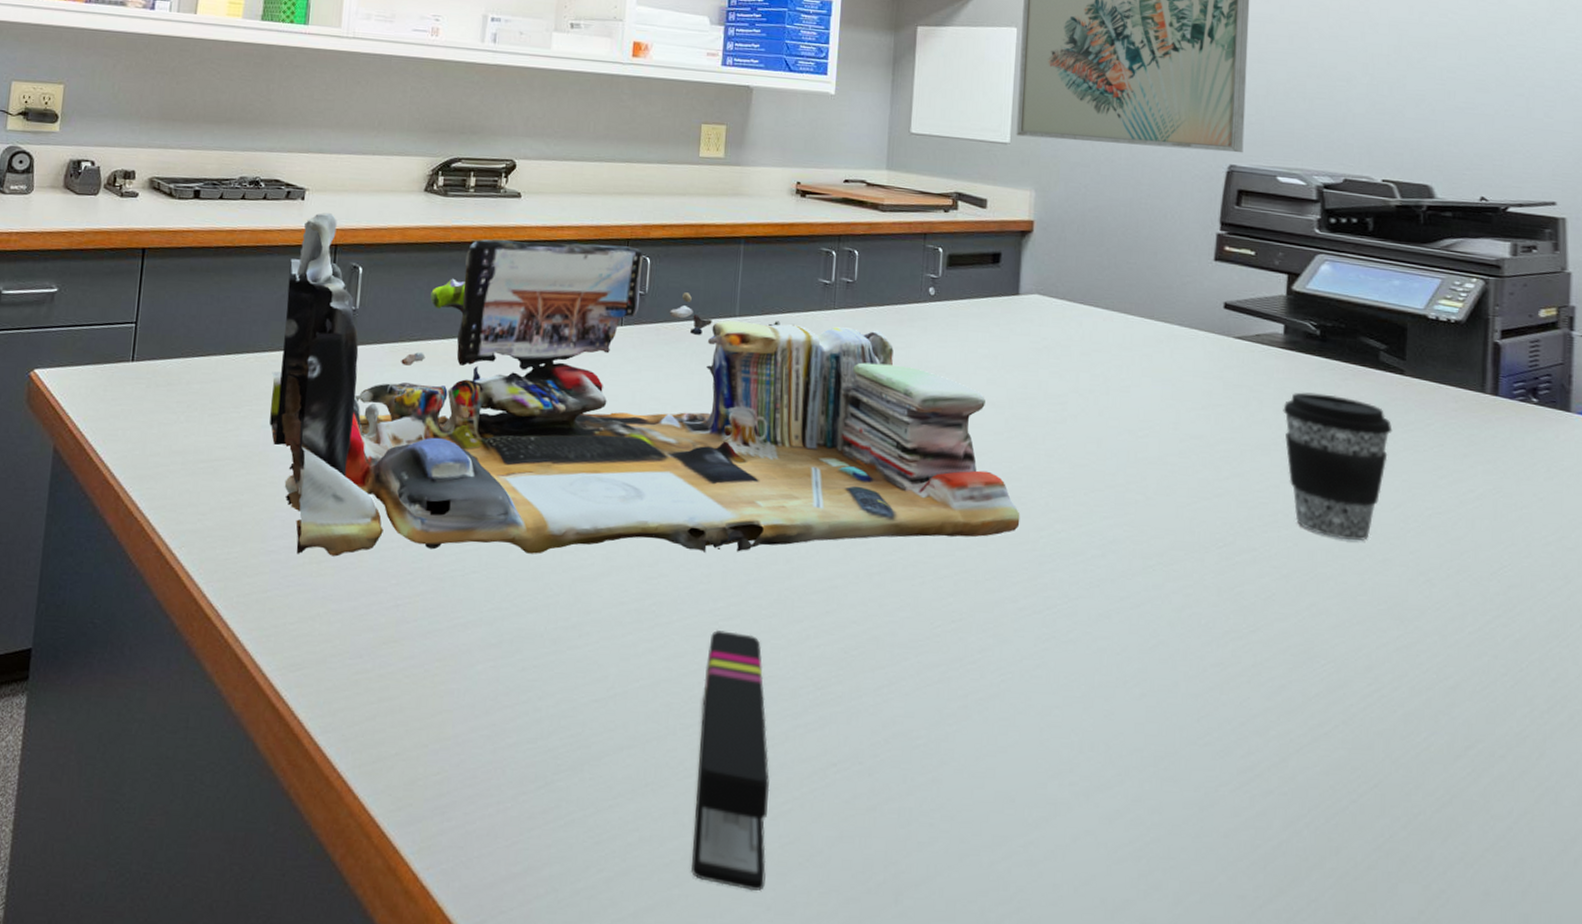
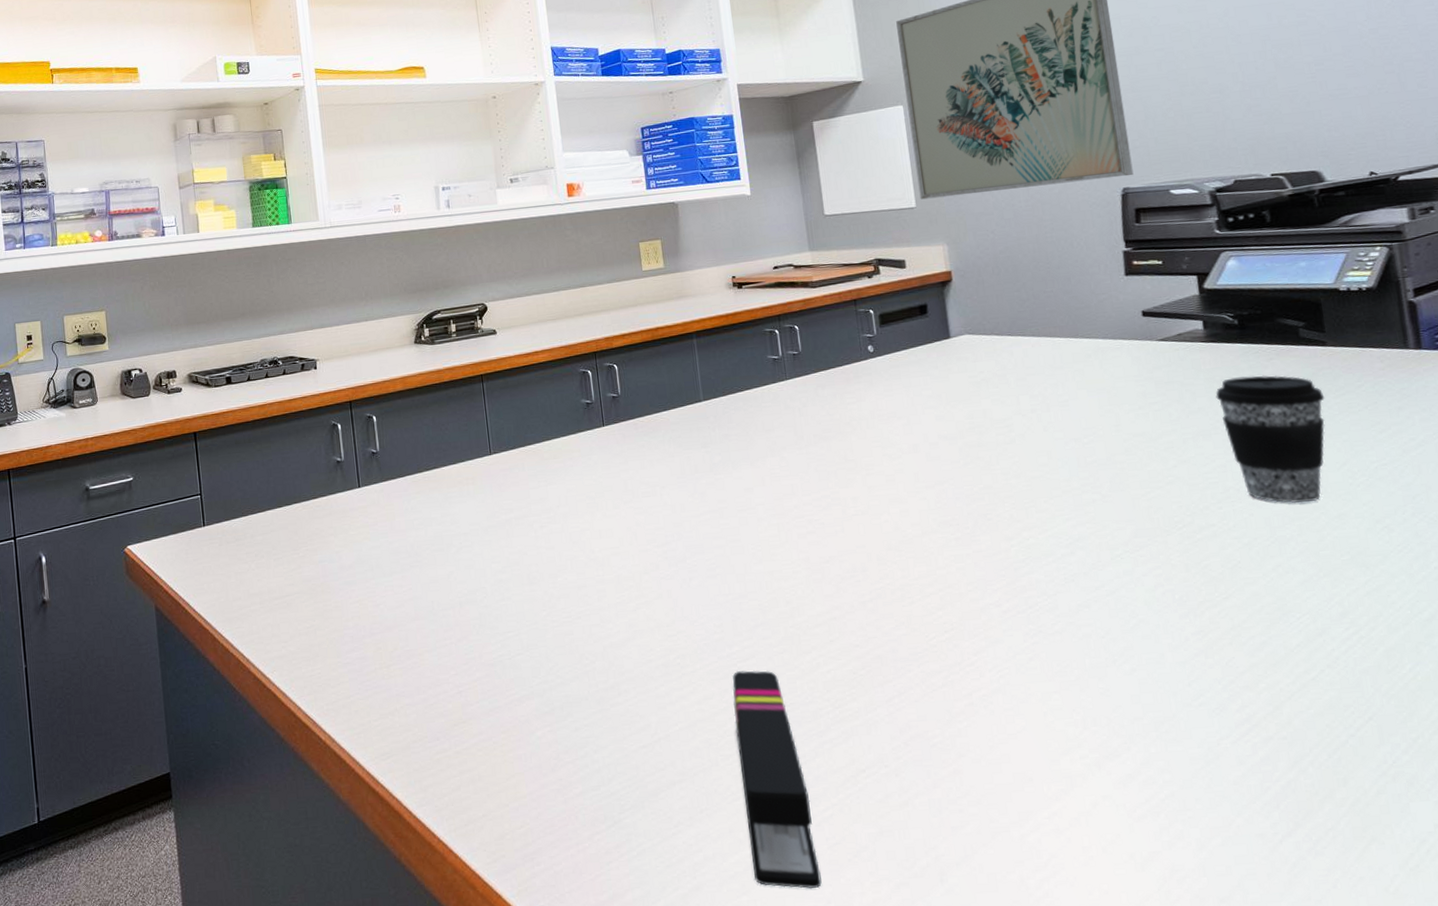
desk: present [269,213,1020,557] -> none [315,358,990,662]

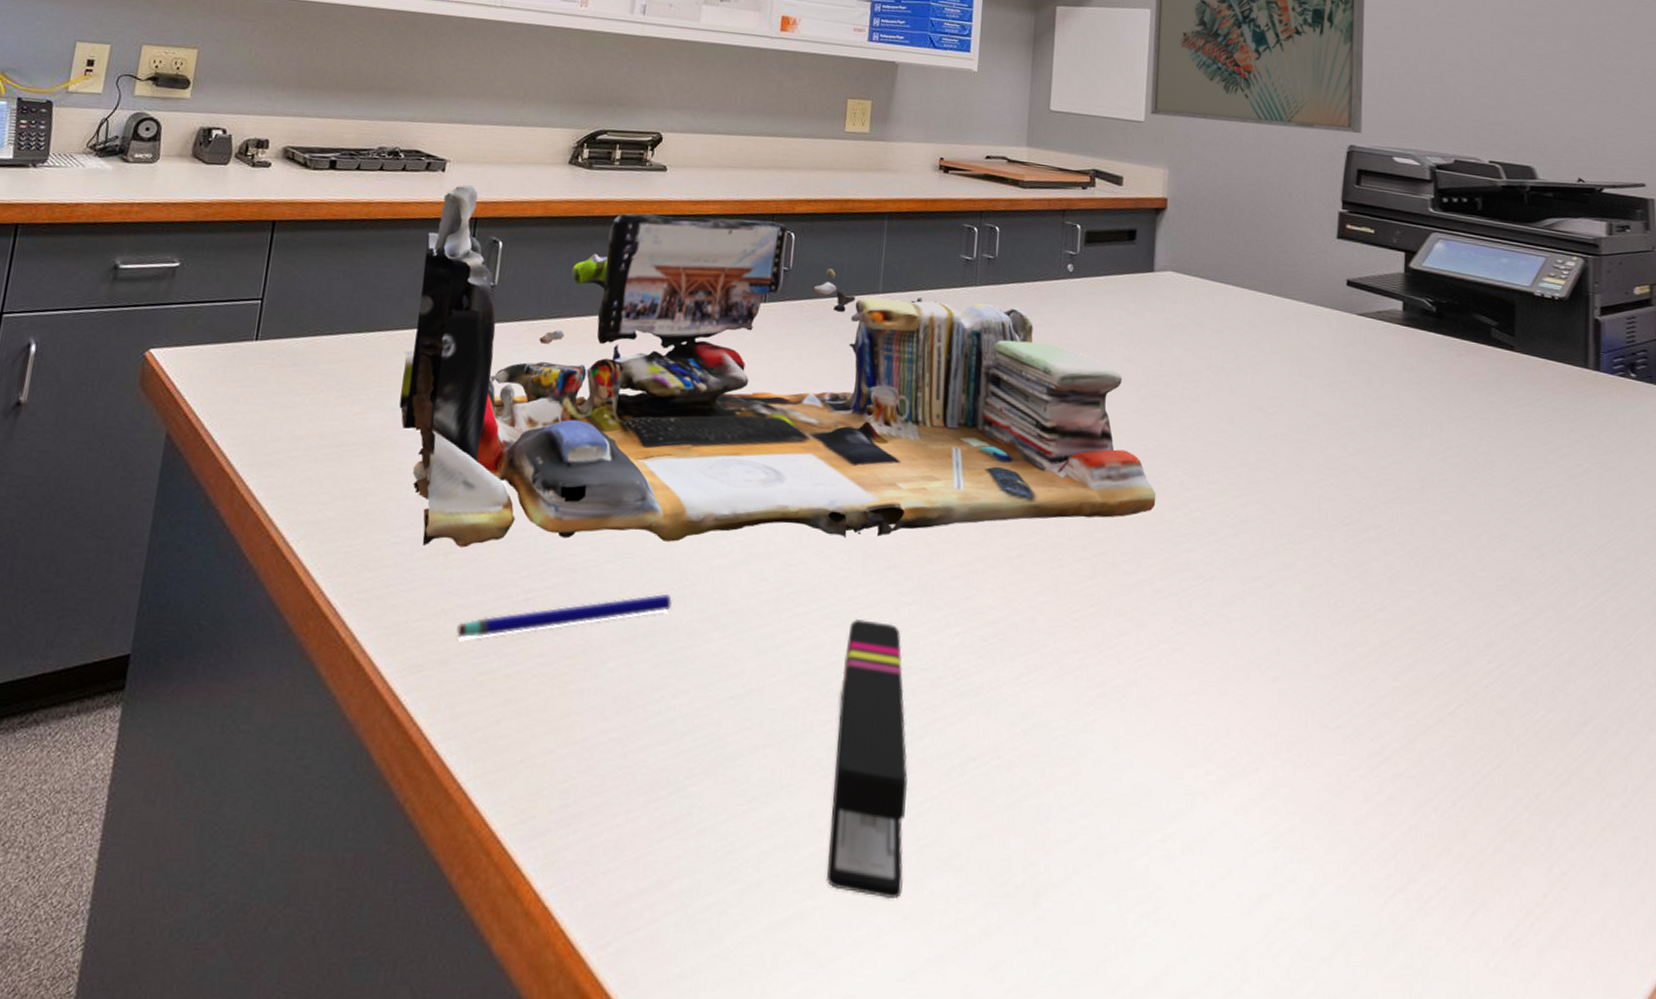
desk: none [315,358,990,662] -> present [399,185,1156,548]
pen: none [410,673,578,728] -> present [457,594,672,638]
coffee cup: present [1215,375,1325,504] -> none [1403,368,1505,517]

